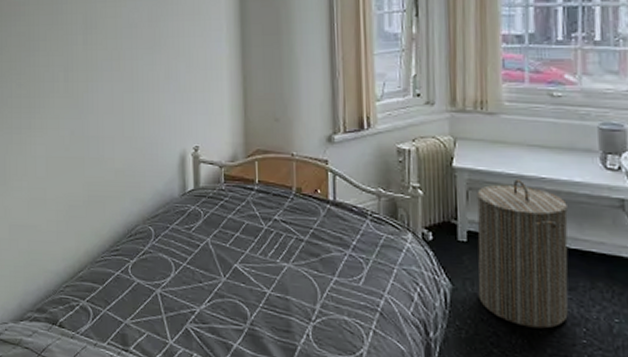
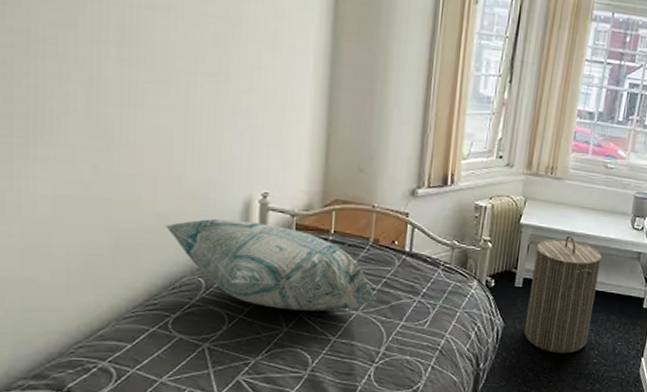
decorative pillow: none [121,172,305,263] -> present [164,219,376,312]

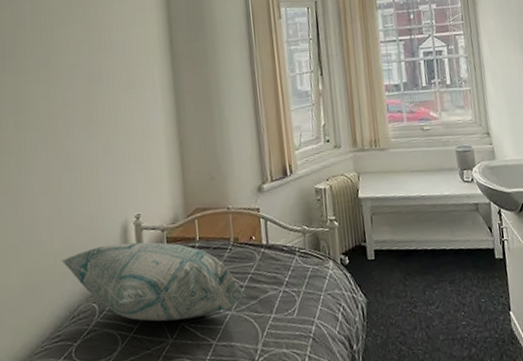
laundry hamper: present [524,235,602,354] -> none [378,200,451,322]

